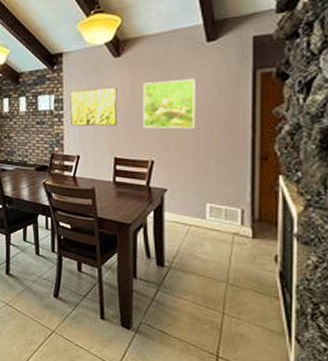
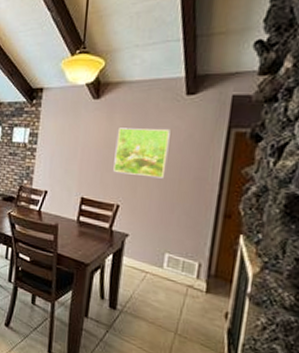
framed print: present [70,86,118,127] -> none [43,127,92,167]

